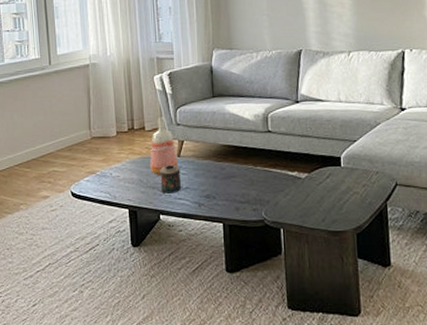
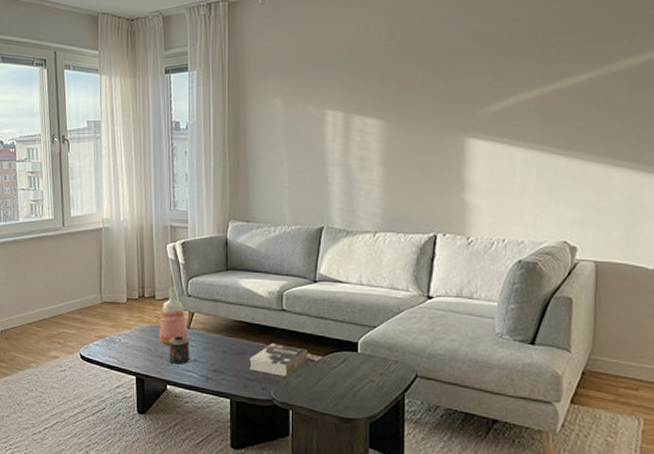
book: none [239,164,295,196] -> present [249,343,308,377]

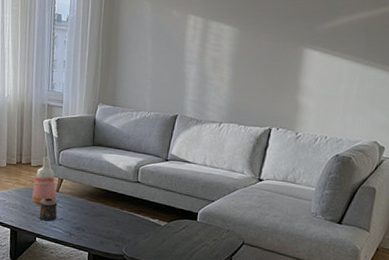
book: present [249,343,308,377] -> none [106,209,156,237]

